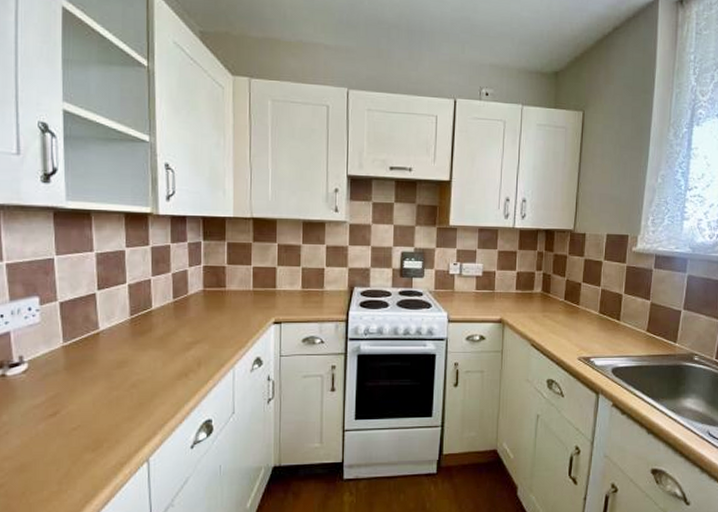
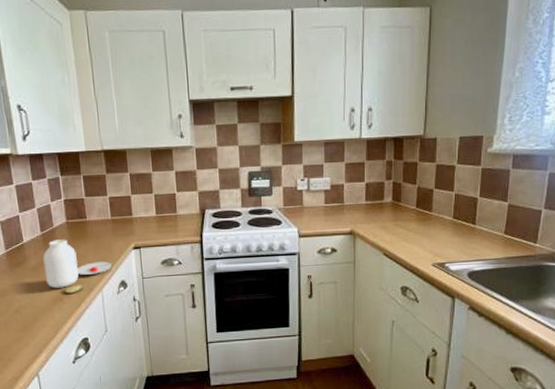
jar: none [171,308,251,369] -> present [43,239,115,294]

